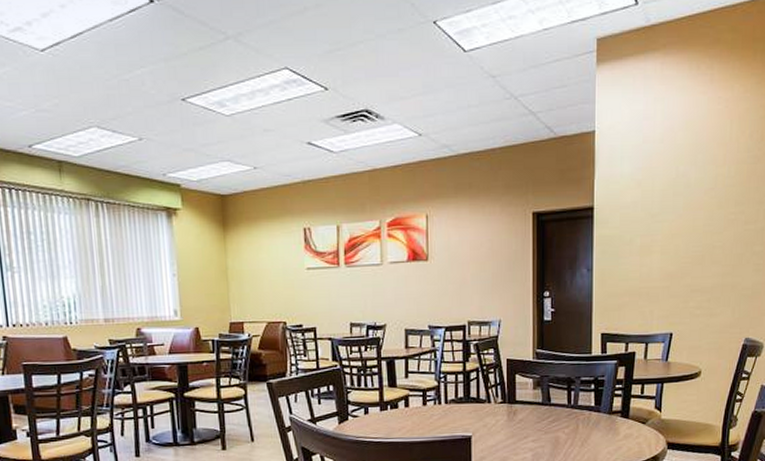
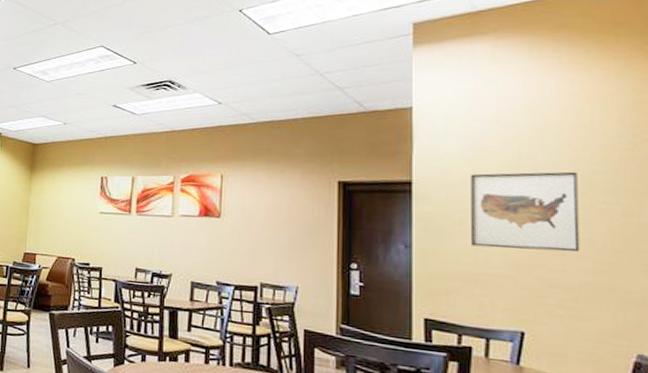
wall art: none [638,186,717,263] -> present [471,171,580,252]

